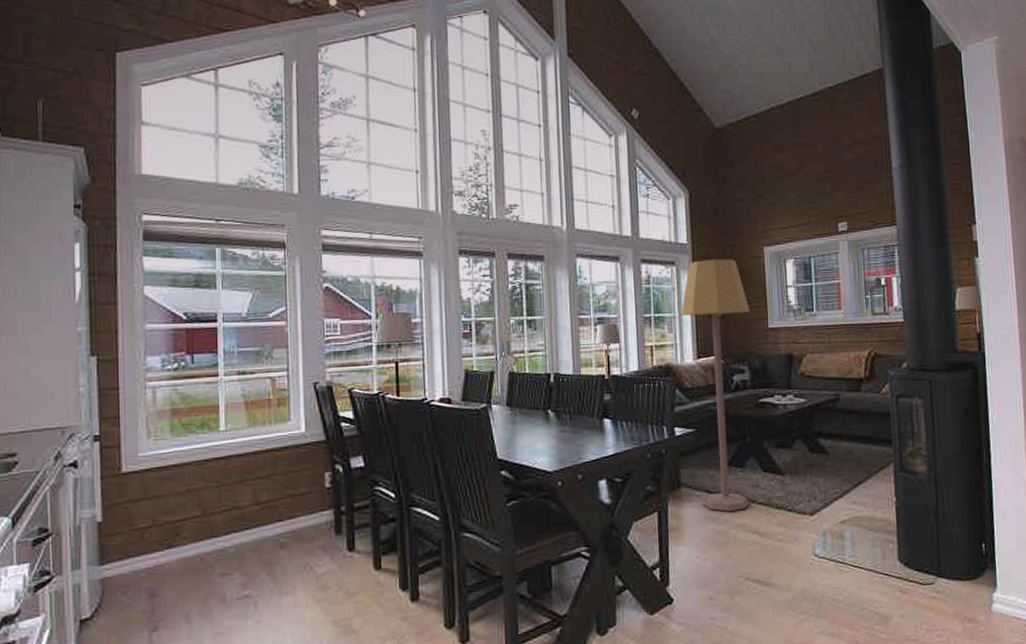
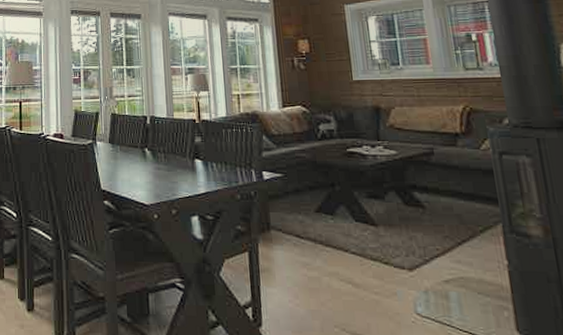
lamp: present [681,258,750,512] -> none [265,16,342,258]

